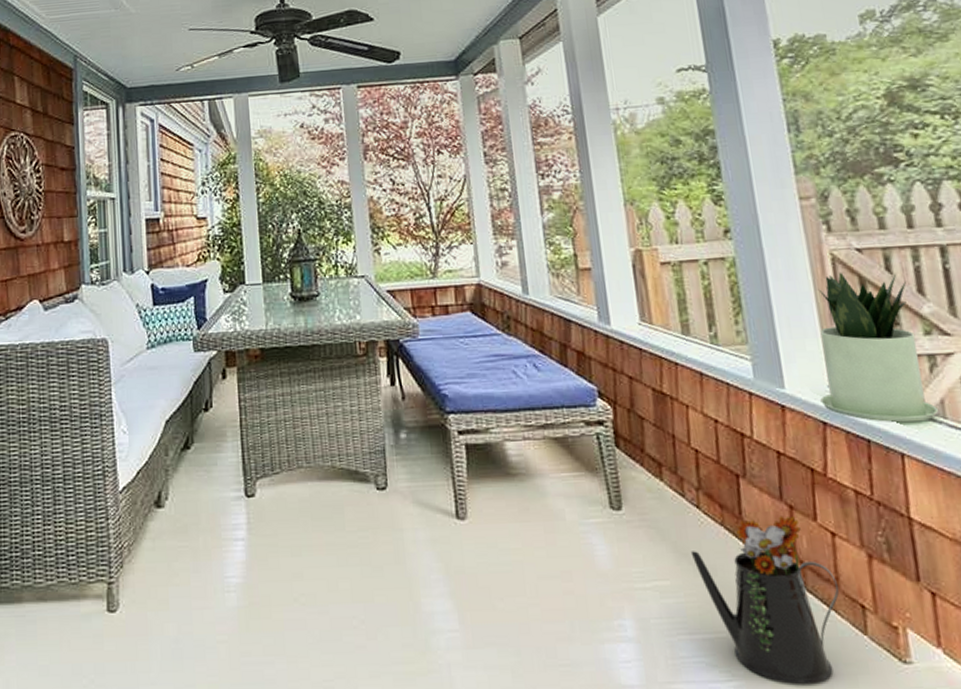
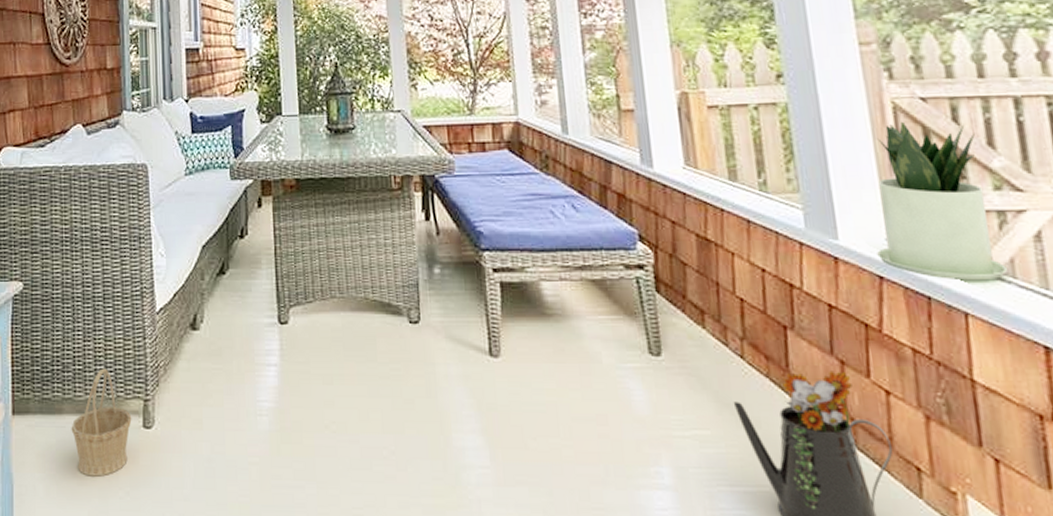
basket: none [31,552,96,666] -> present [71,368,132,477]

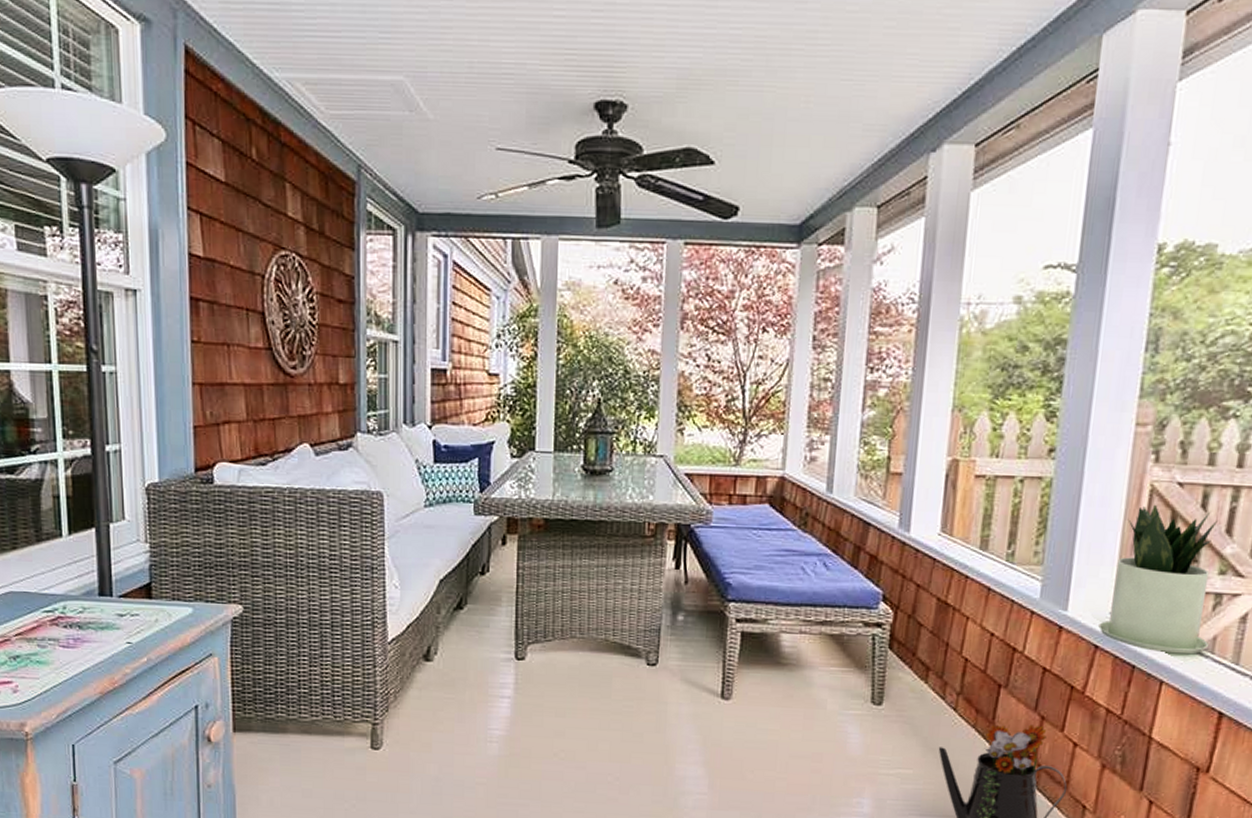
basket: present [71,368,132,477] -> none [296,693,359,790]

